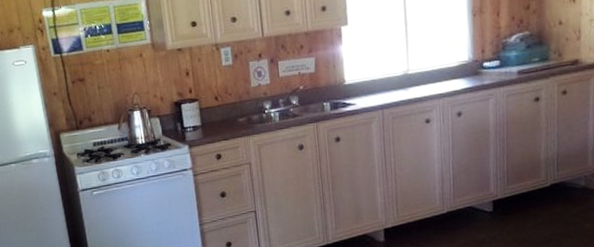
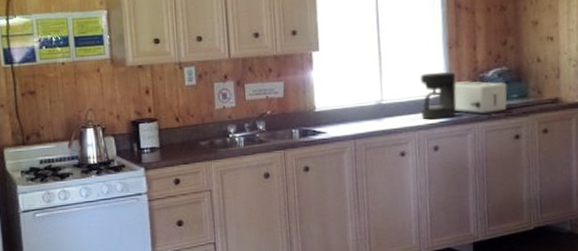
coffee maker: none [444,38,480,87] -> present [419,71,456,120]
toaster: none [477,47,529,80] -> present [454,81,508,115]

